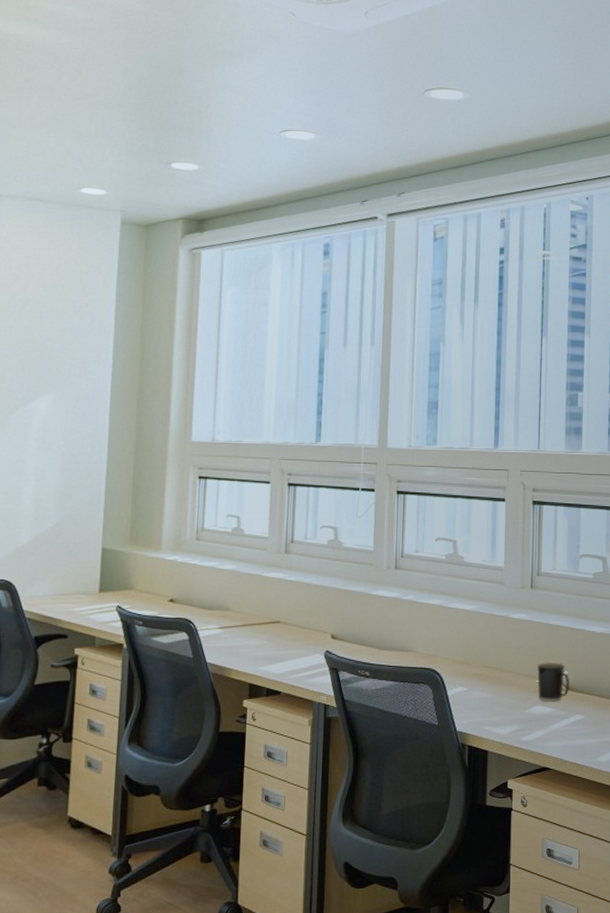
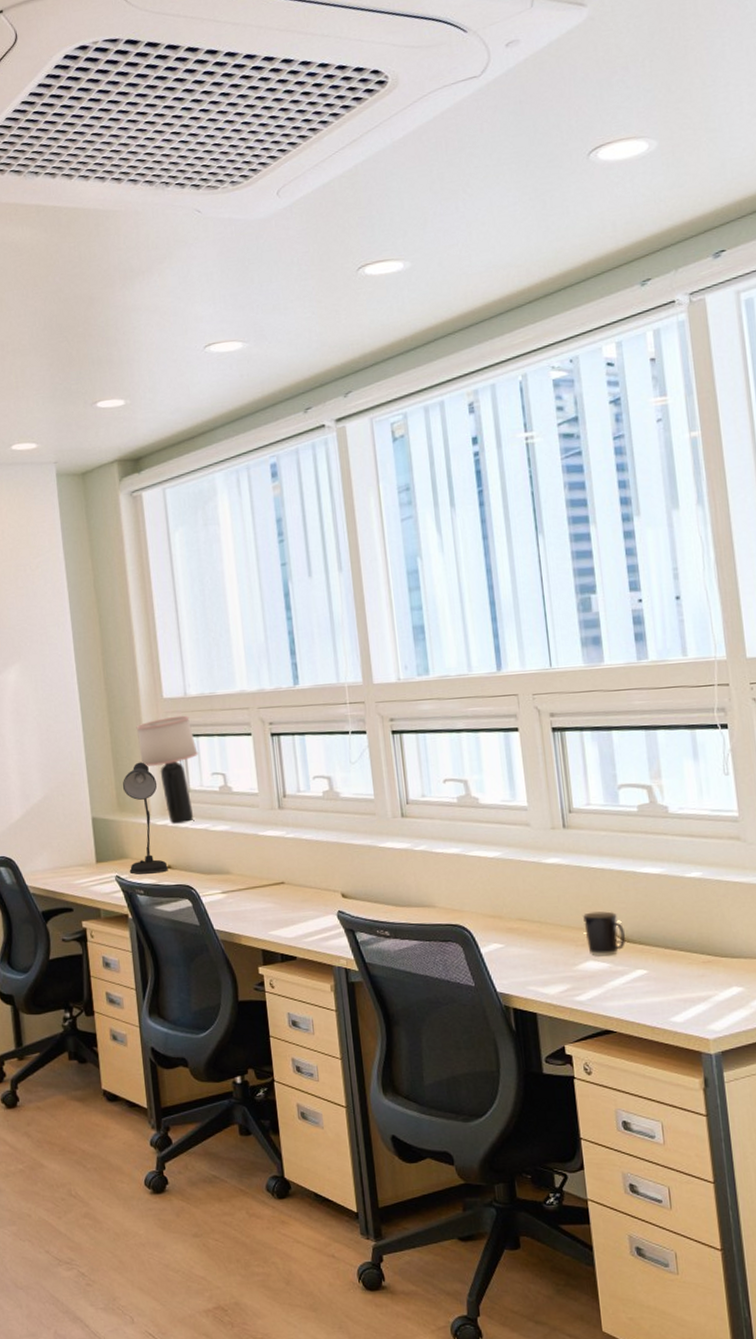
desk lamp: none [131,499,173,606] -> present [122,762,168,875]
table lamp: none [160,459,218,560] -> present [136,715,199,824]

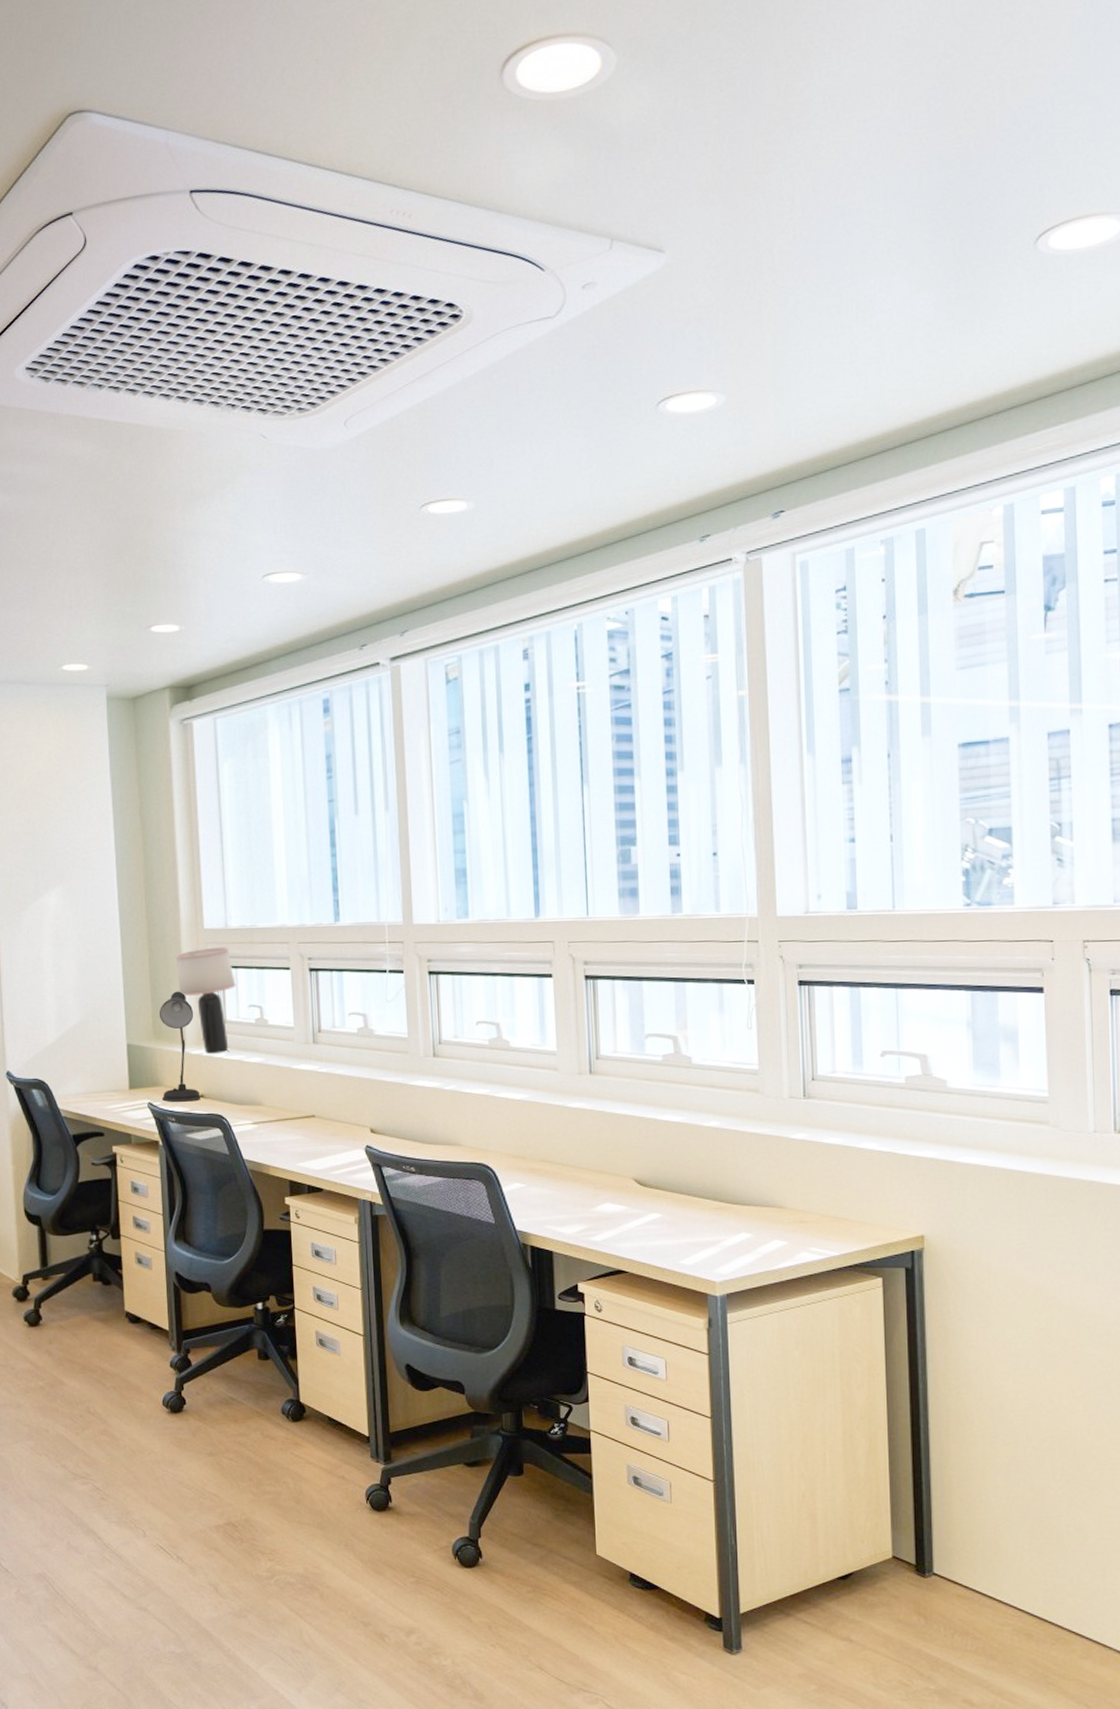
mug: present [583,911,625,956] -> none [603,1156,642,1199]

